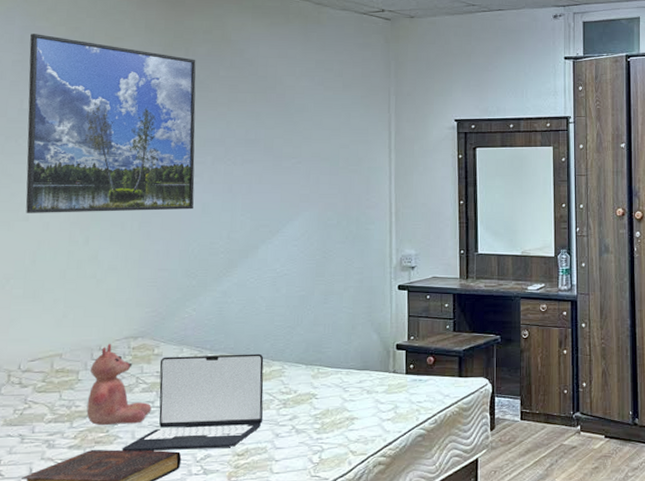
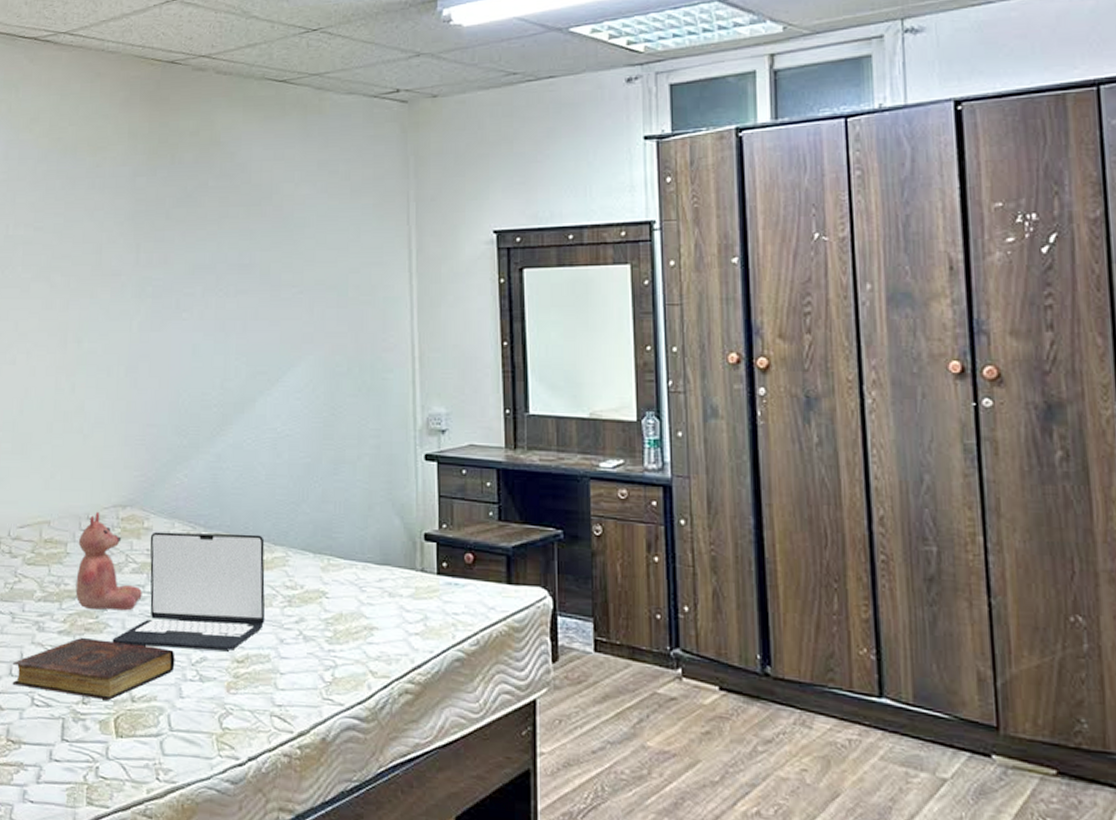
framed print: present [25,34,196,213] -> none [12,148,184,356]

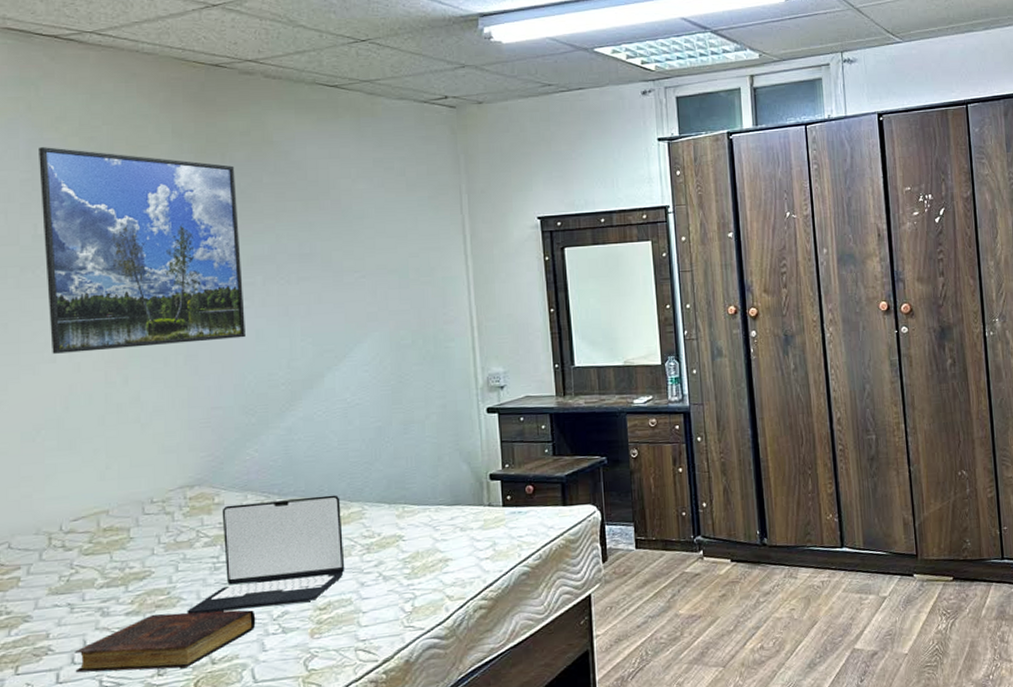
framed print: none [12,148,184,356] -> present [39,147,245,354]
teddy bear: present [75,511,142,611] -> none [142,494,217,587]

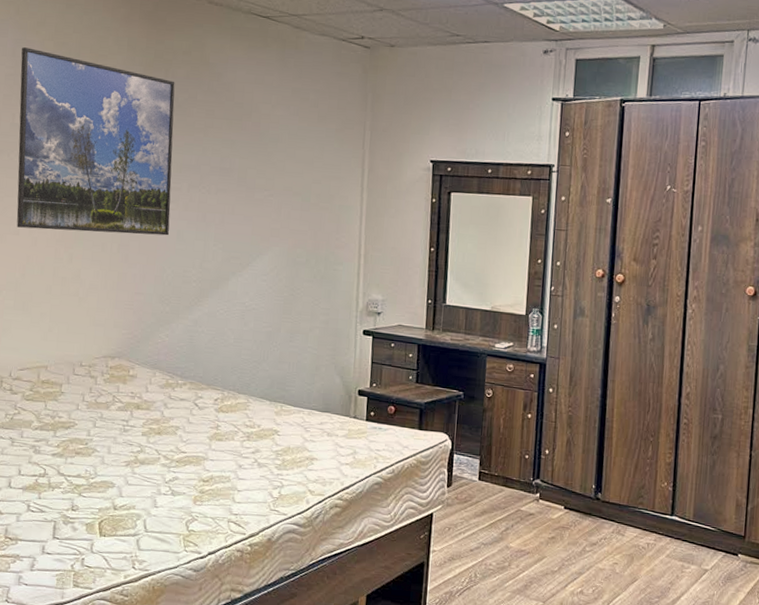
book: present [74,609,256,673] -> none [11,459,152,508]
laptop: present [187,495,345,615] -> none [99,378,231,473]

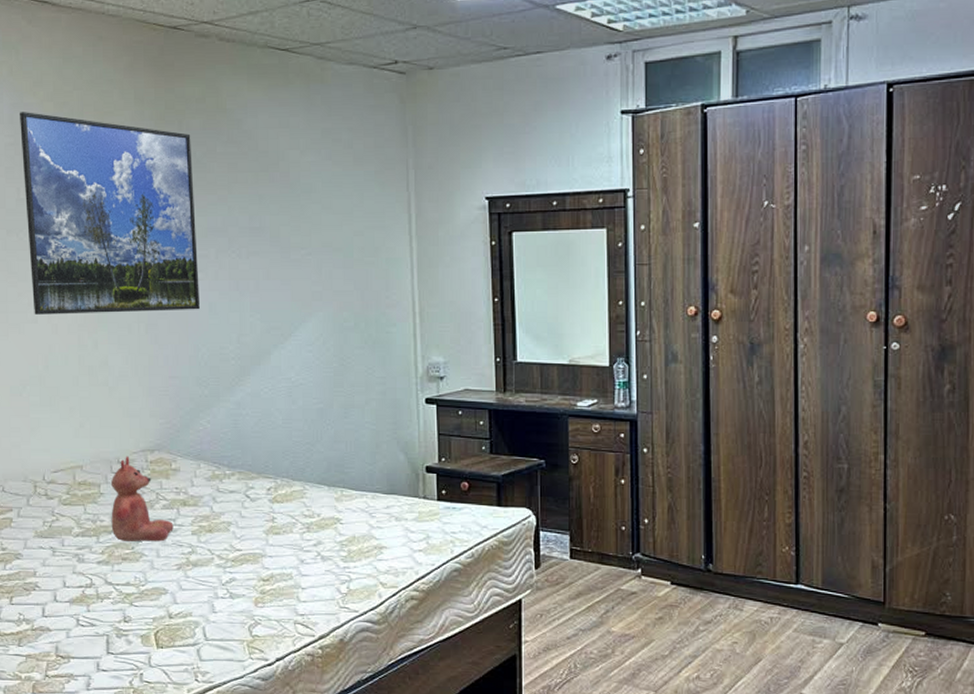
teddy bear: none [68,360,126,440] -> present [110,456,174,542]

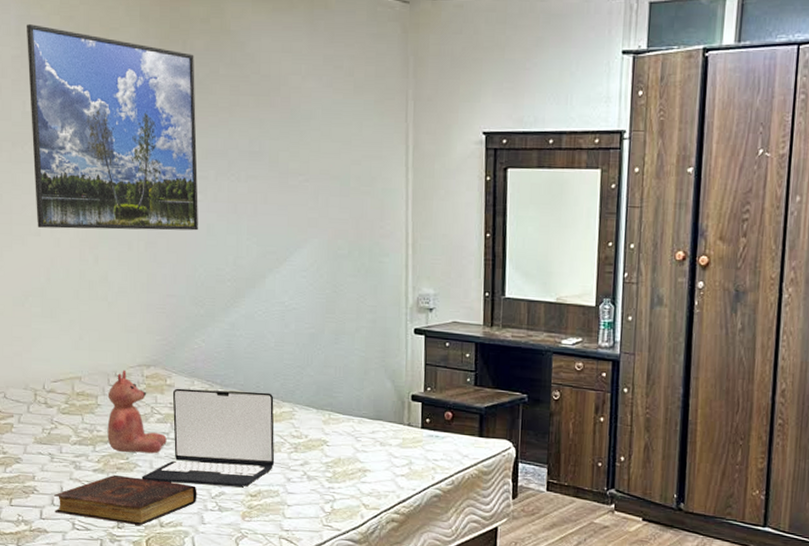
book: none [56,565,207,618] -> present [53,474,197,525]
laptop: none [148,471,287,572] -> present [141,388,275,487]

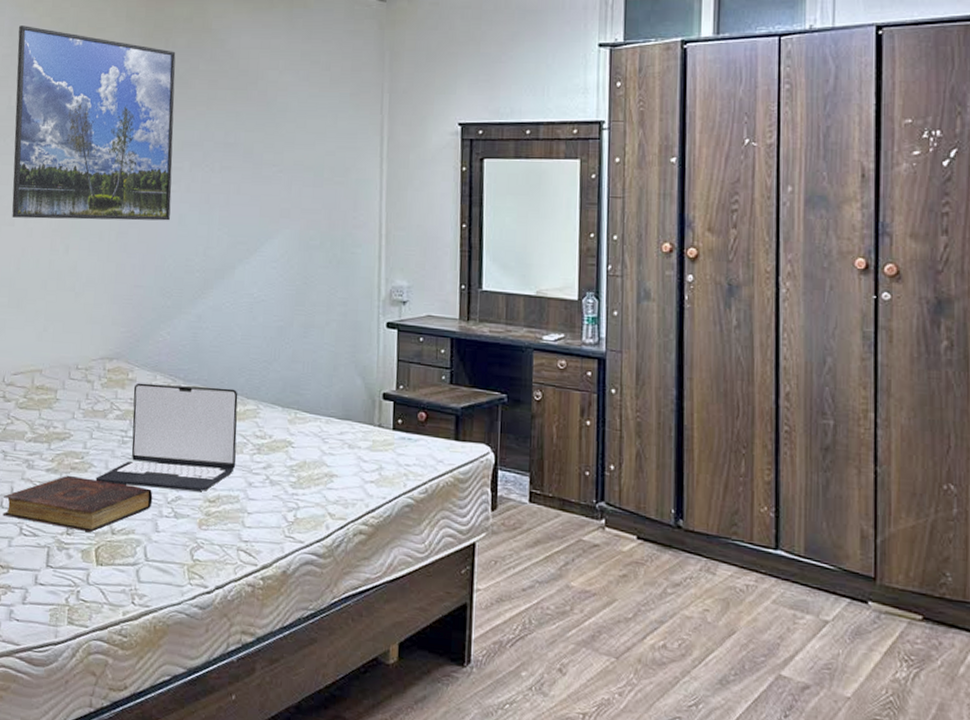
teddy bear: present [107,369,167,454] -> none [63,362,125,453]

